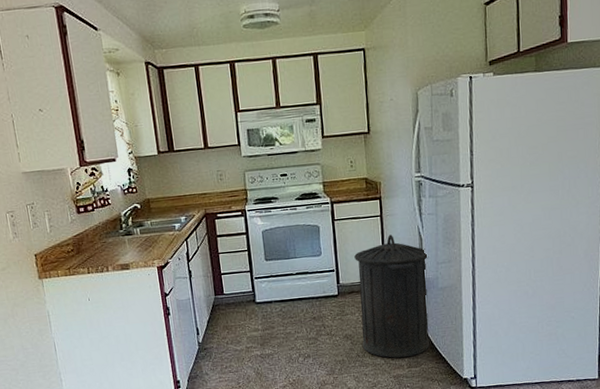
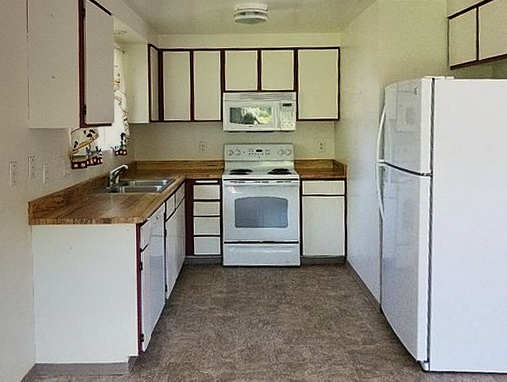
trash can: present [354,235,430,358] -> none [318,214,388,334]

